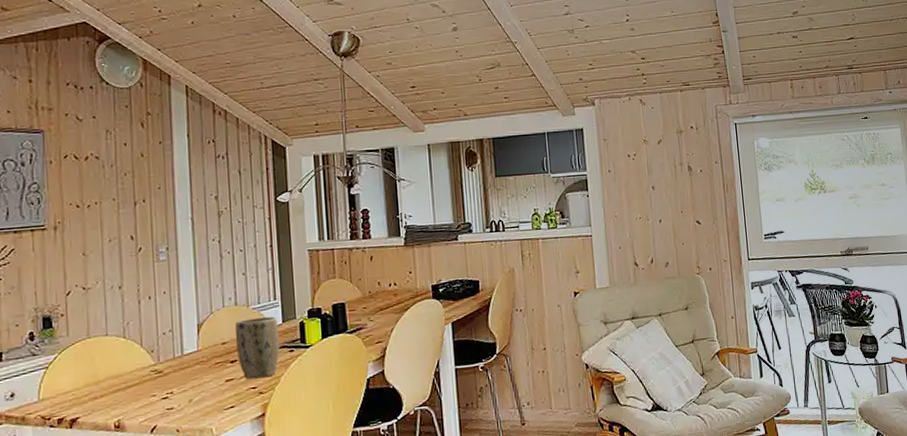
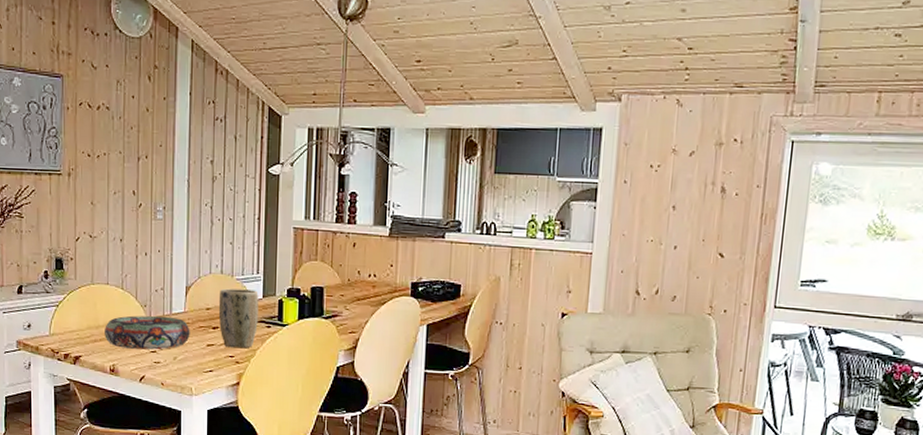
decorative bowl: none [106,358,206,401] -> present [105,315,190,350]

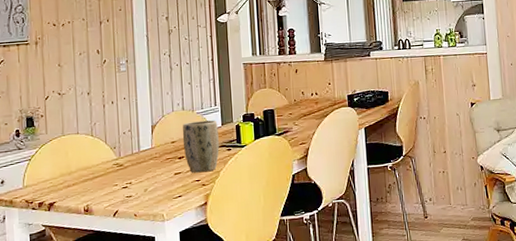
decorative bowl: present [105,315,190,350] -> none [77,154,159,189]

